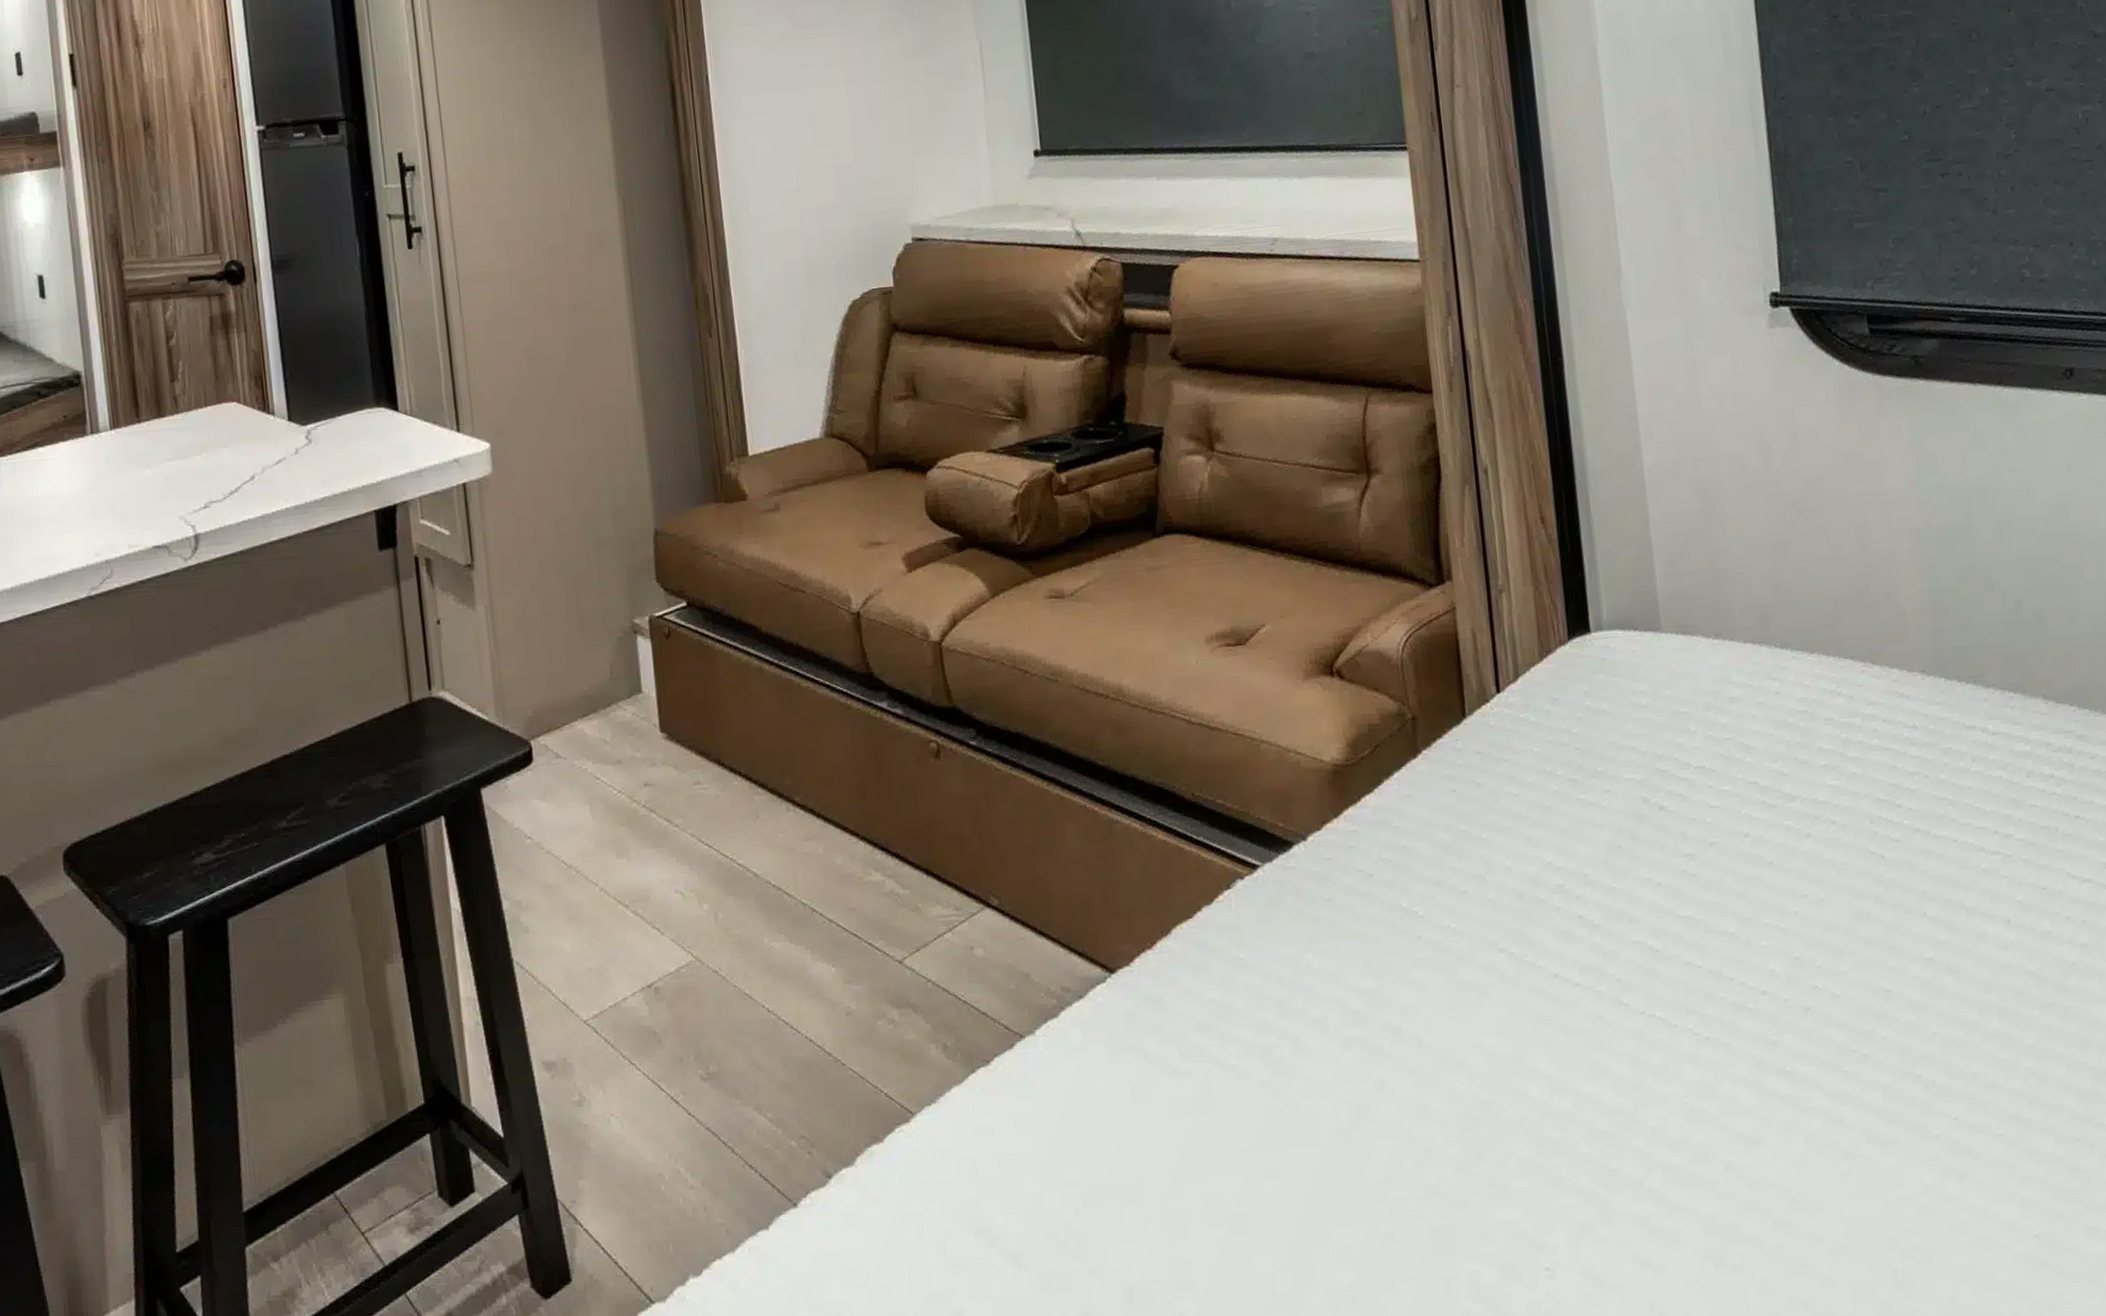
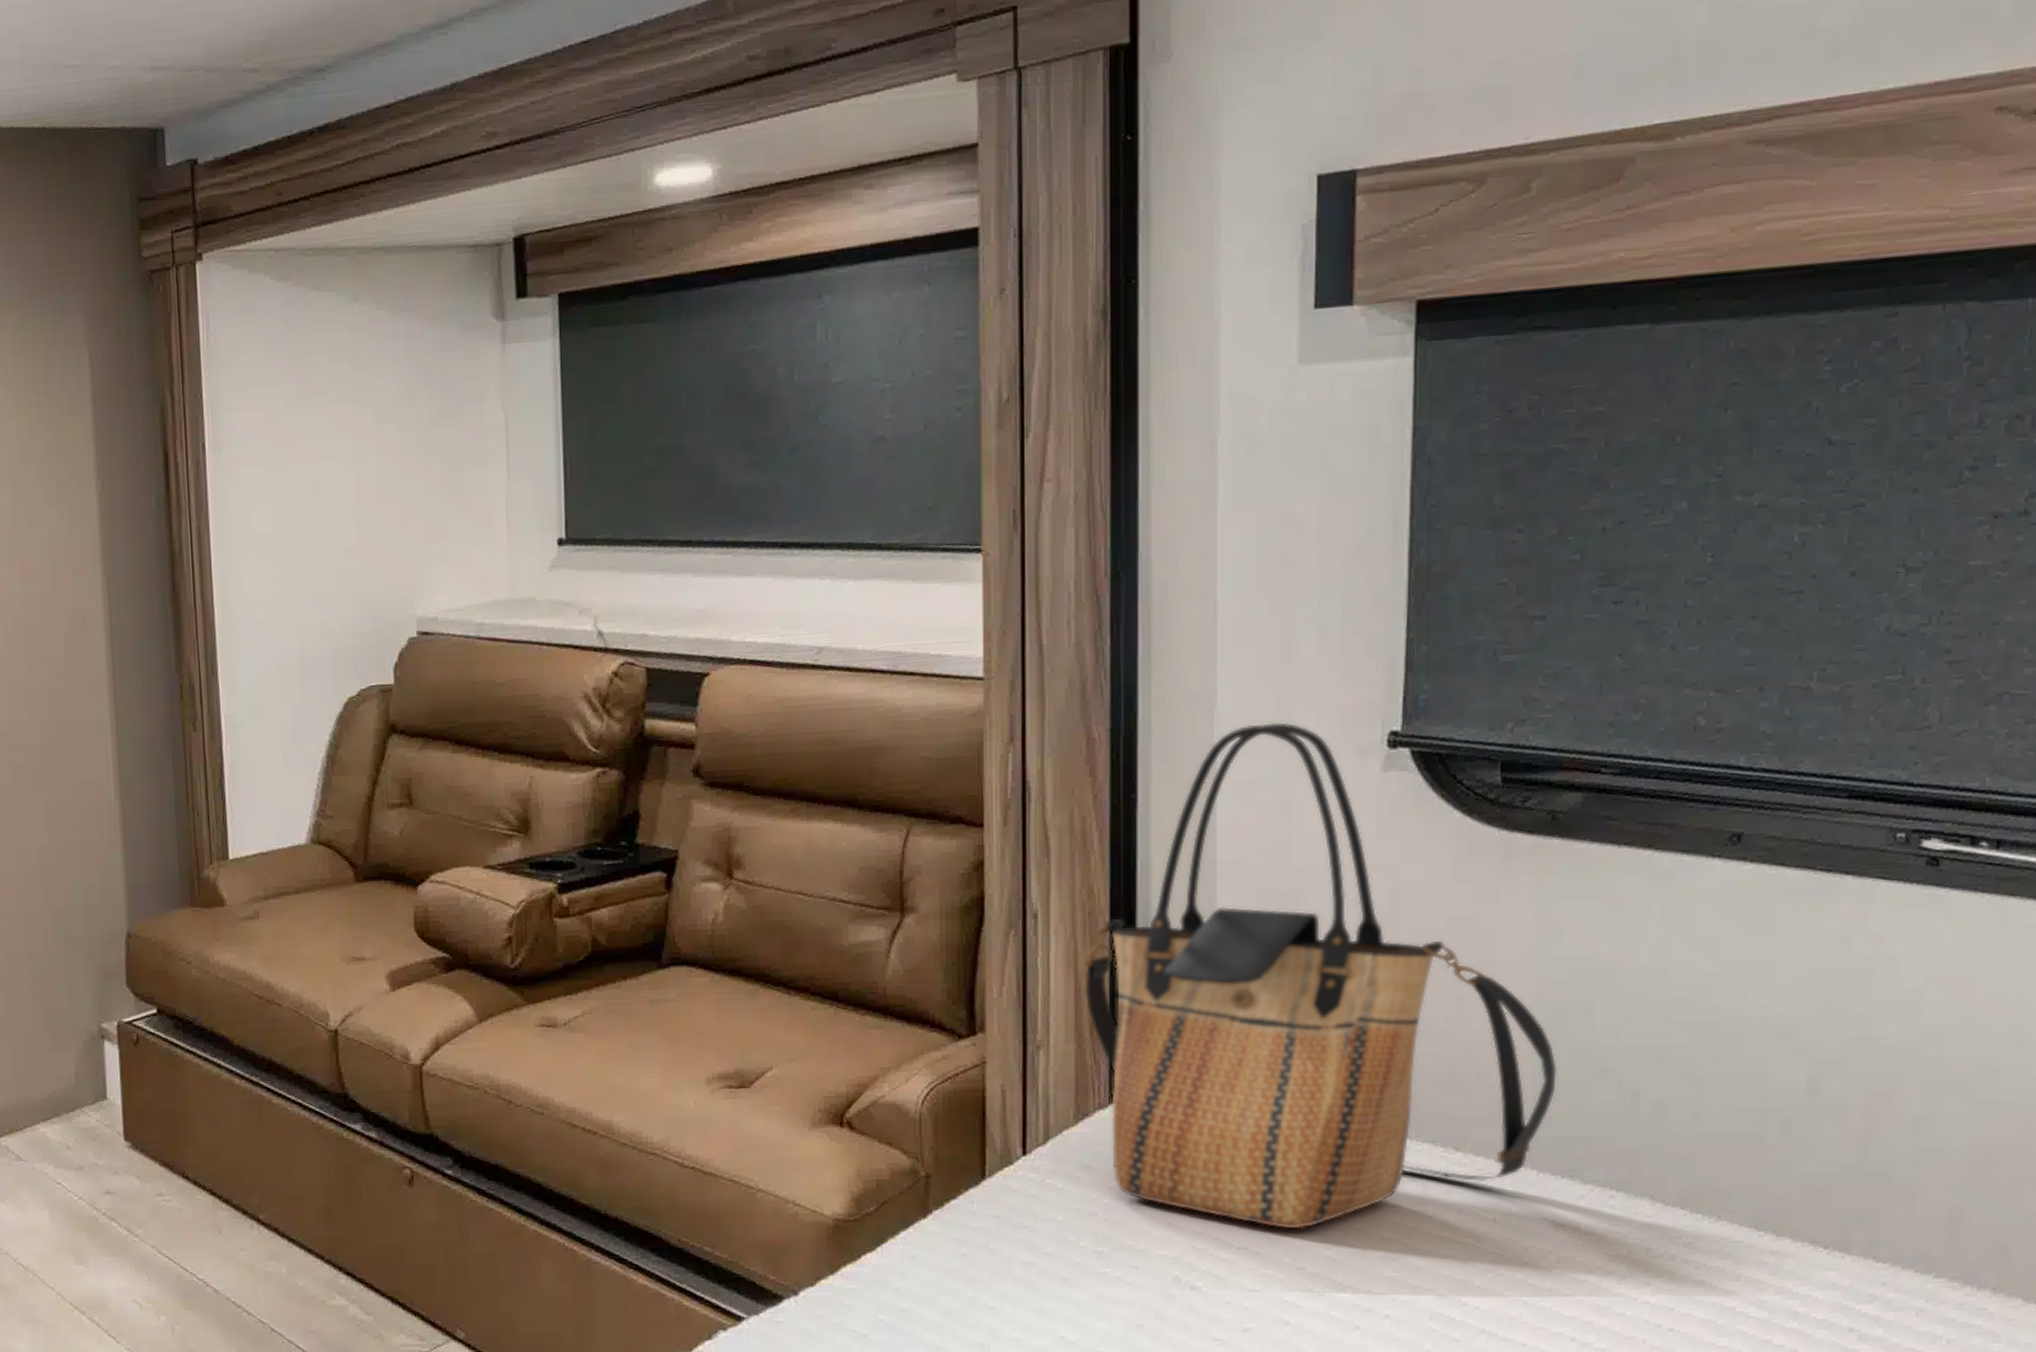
tote bag: none [1531,288,1952,747] -> present [1083,722,1557,1230]

